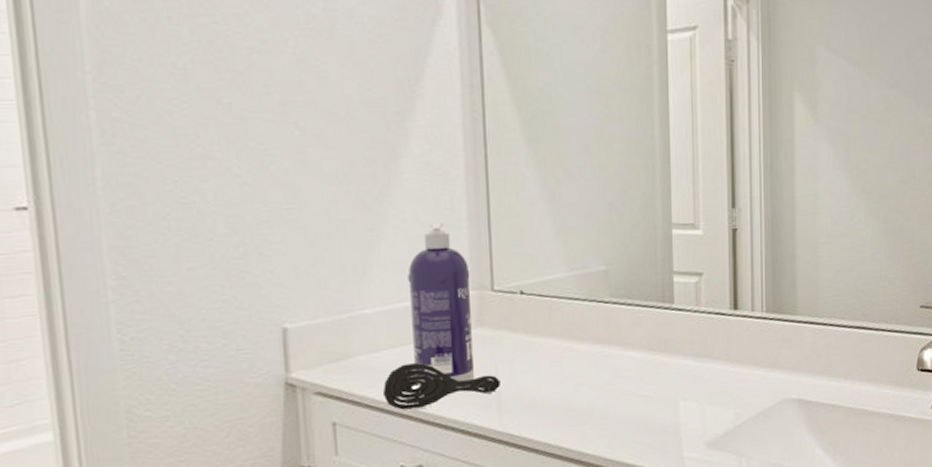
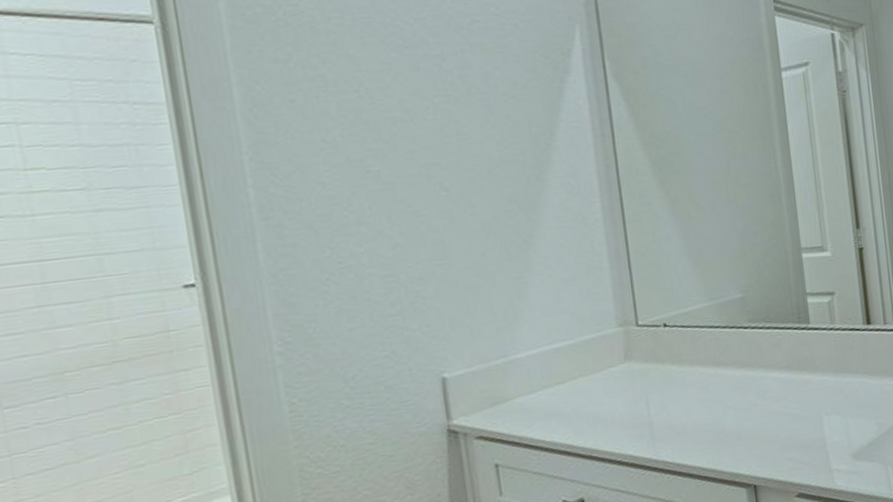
hairbrush: present [382,363,500,410] -> none [540,400,652,447]
spray bottle: present [408,222,475,387] -> none [556,265,627,424]

